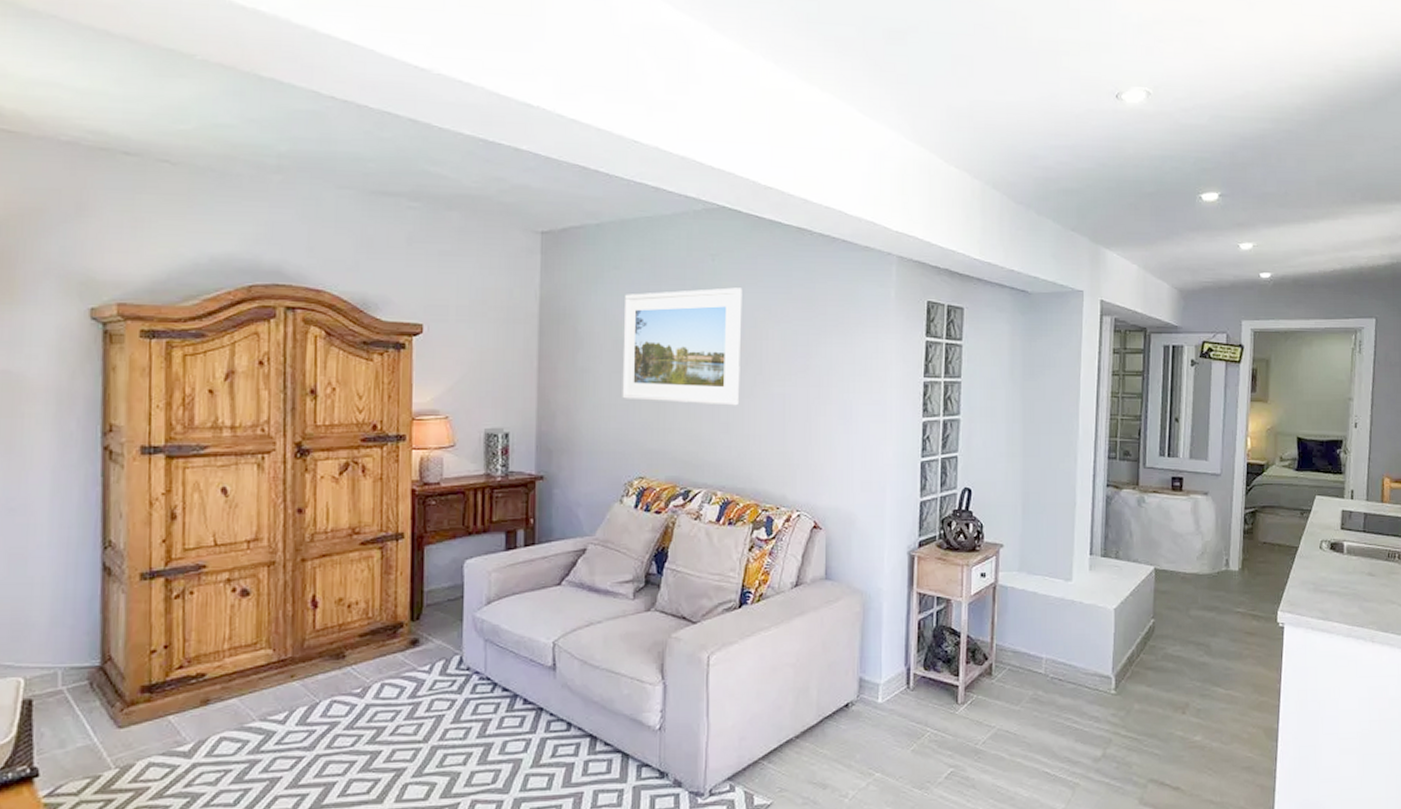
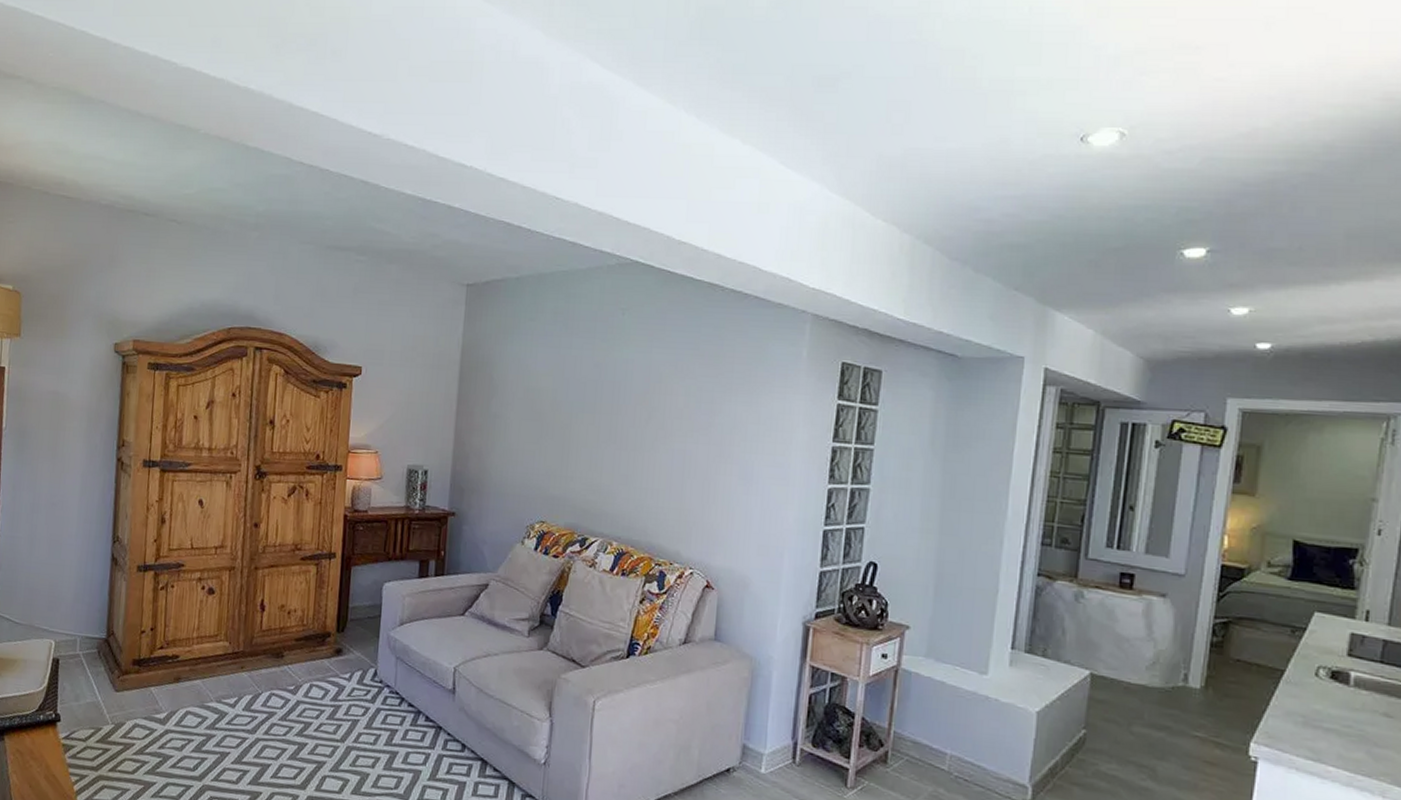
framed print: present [622,287,743,406] -> none [529,342,650,459]

